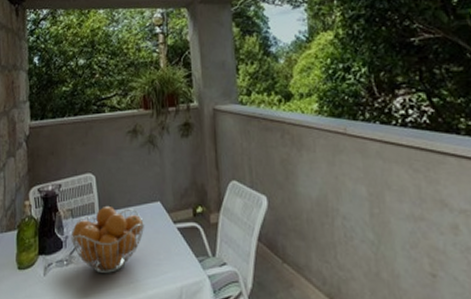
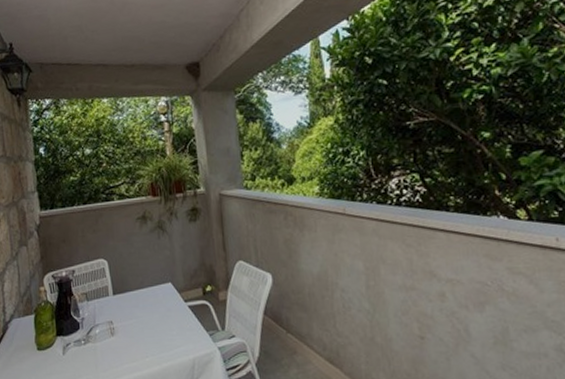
fruit basket: present [70,205,145,274] -> none [86,288,158,351]

